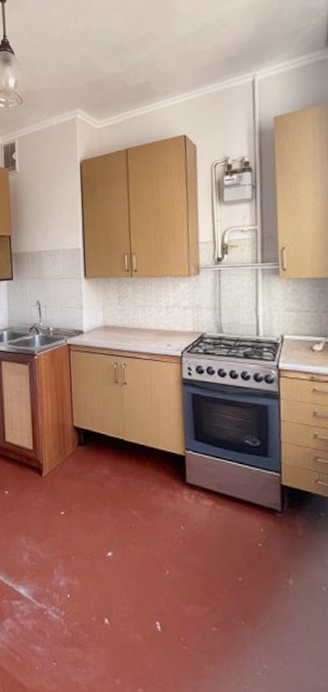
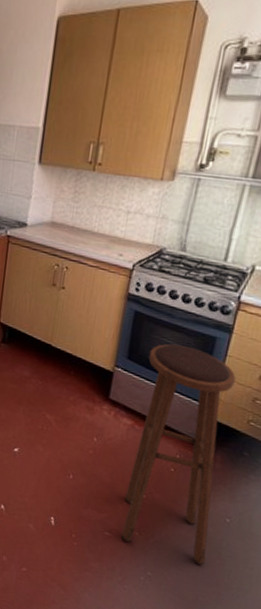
stool: none [213,419,315,644] -> present [121,344,236,565]

